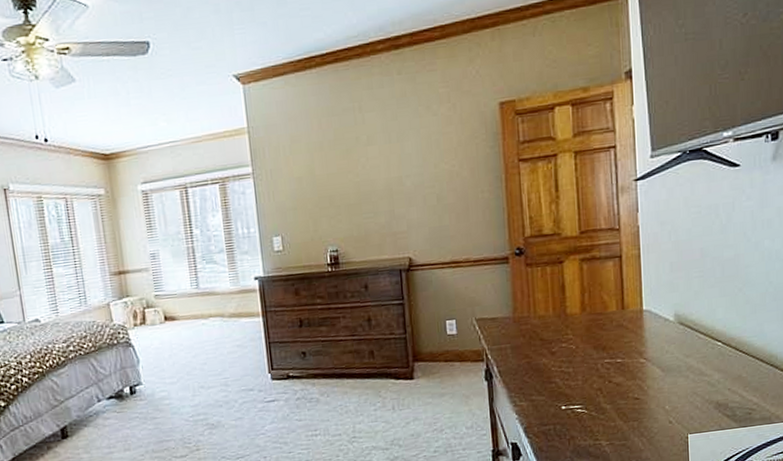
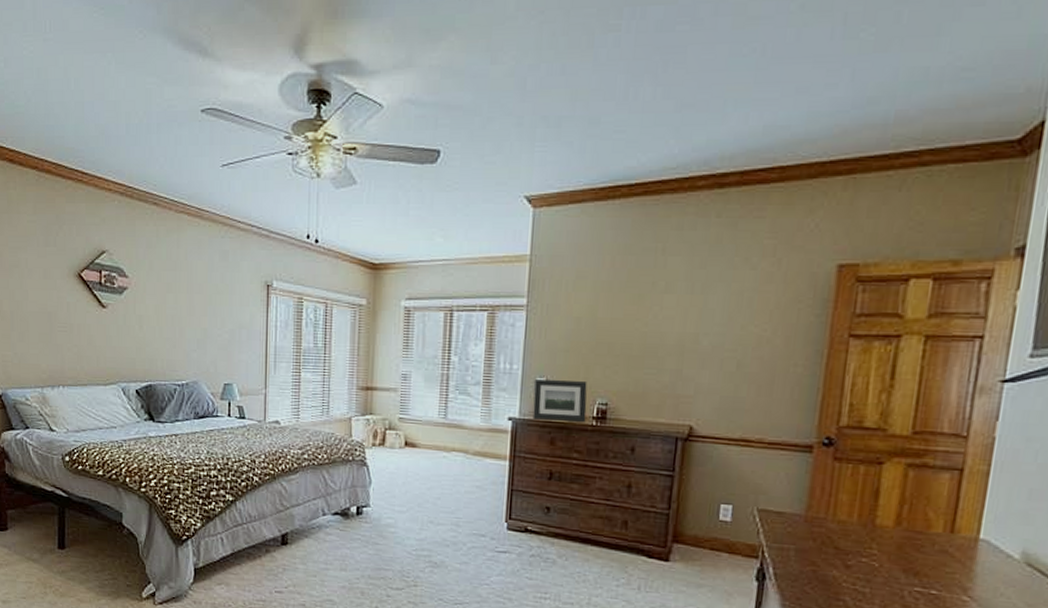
picture frame: none [271,234,322,275] -> present [532,379,587,422]

